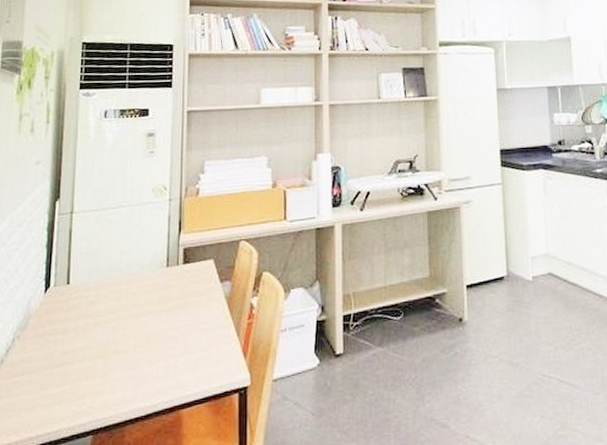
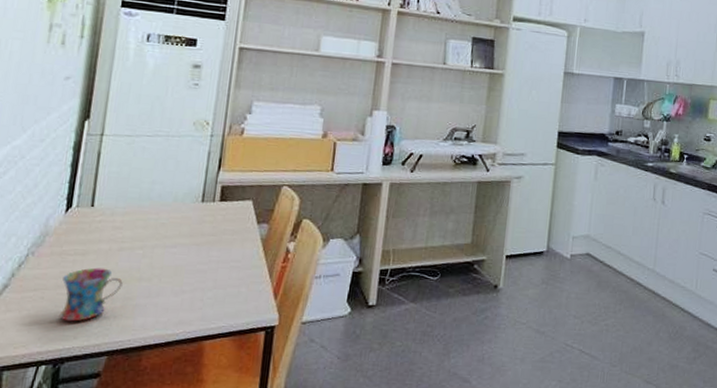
mug: none [46,344,101,403] -> present [59,267,123,322]

